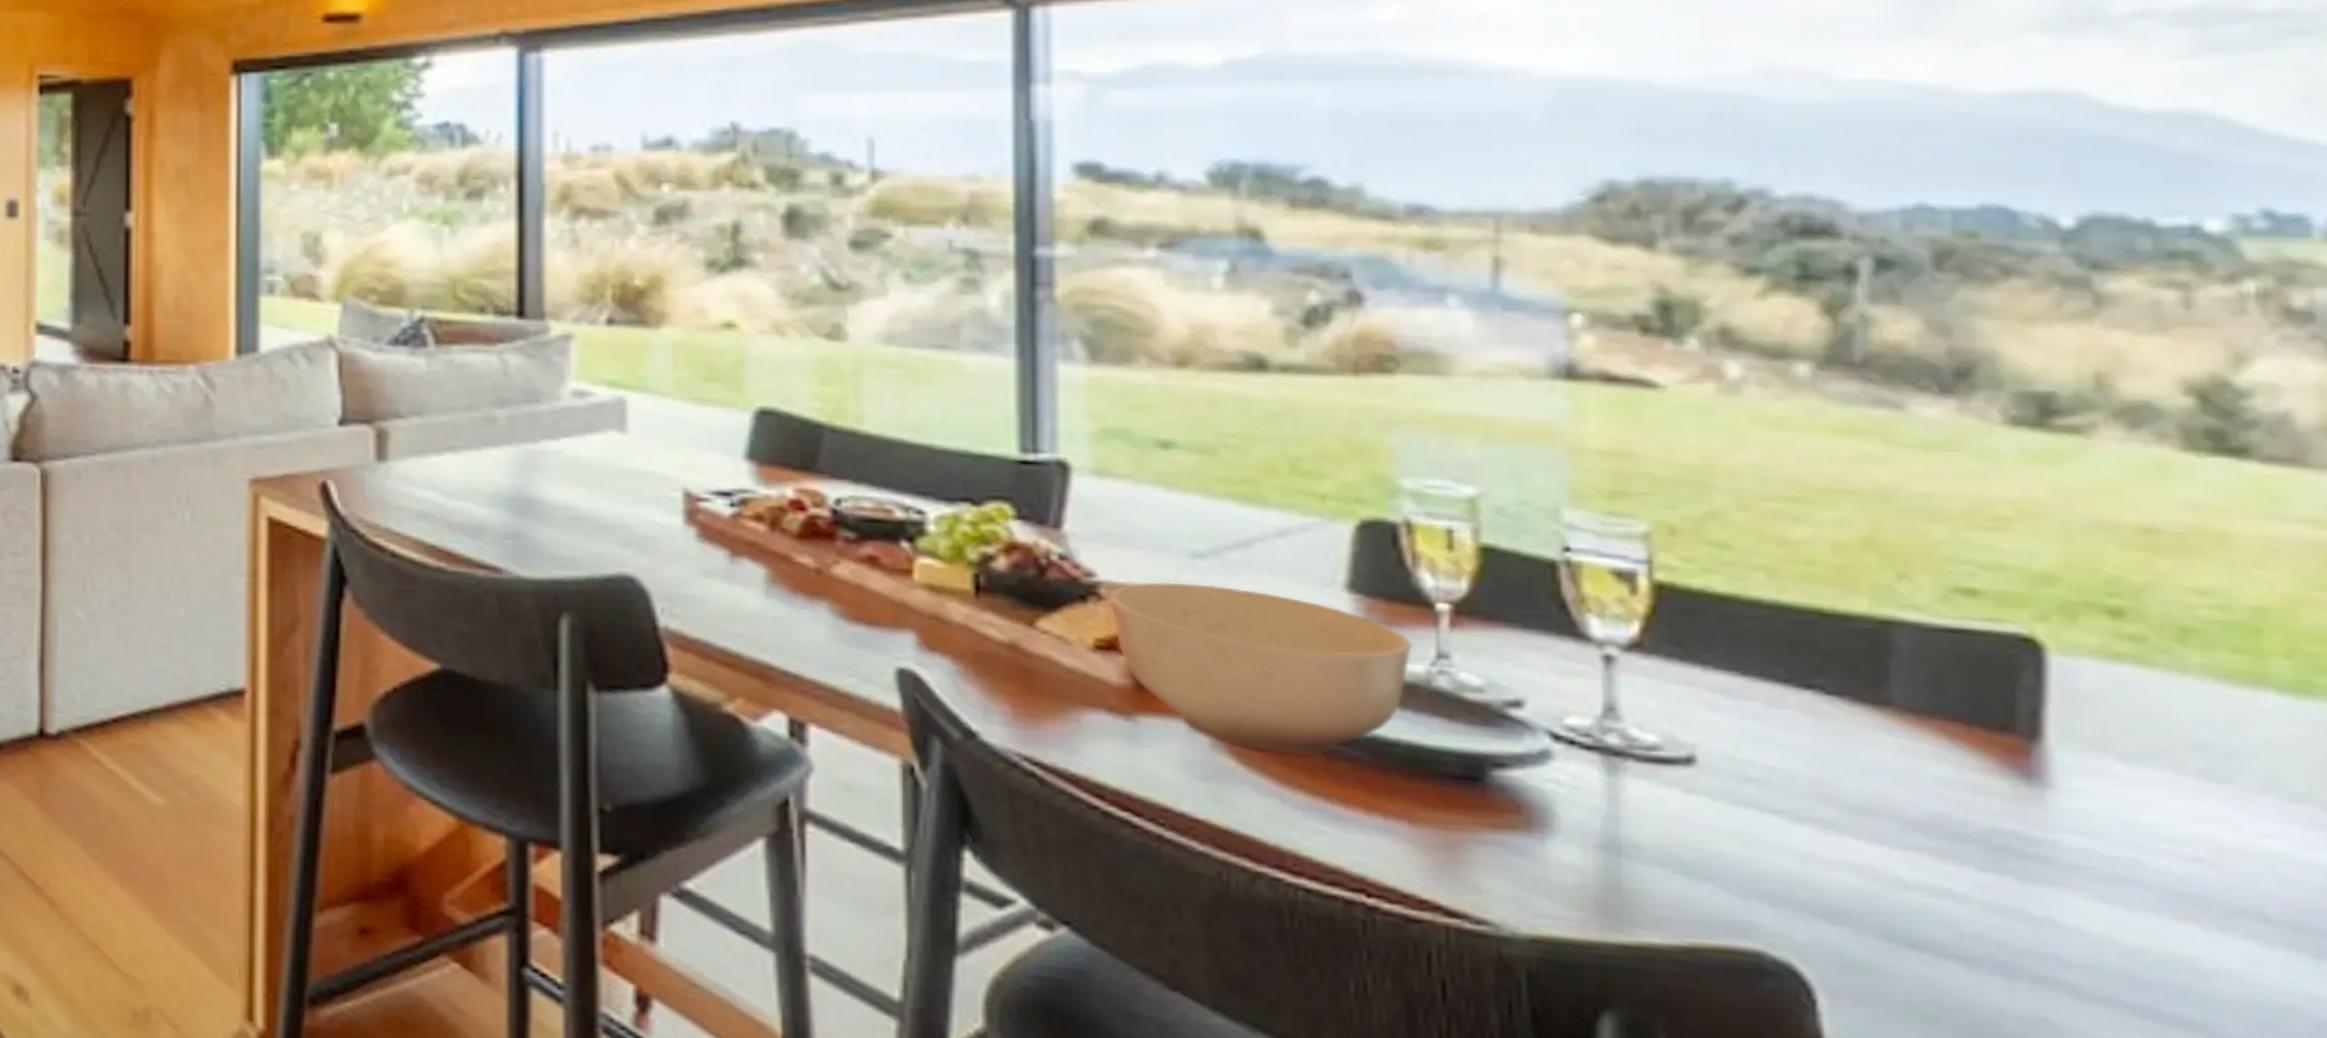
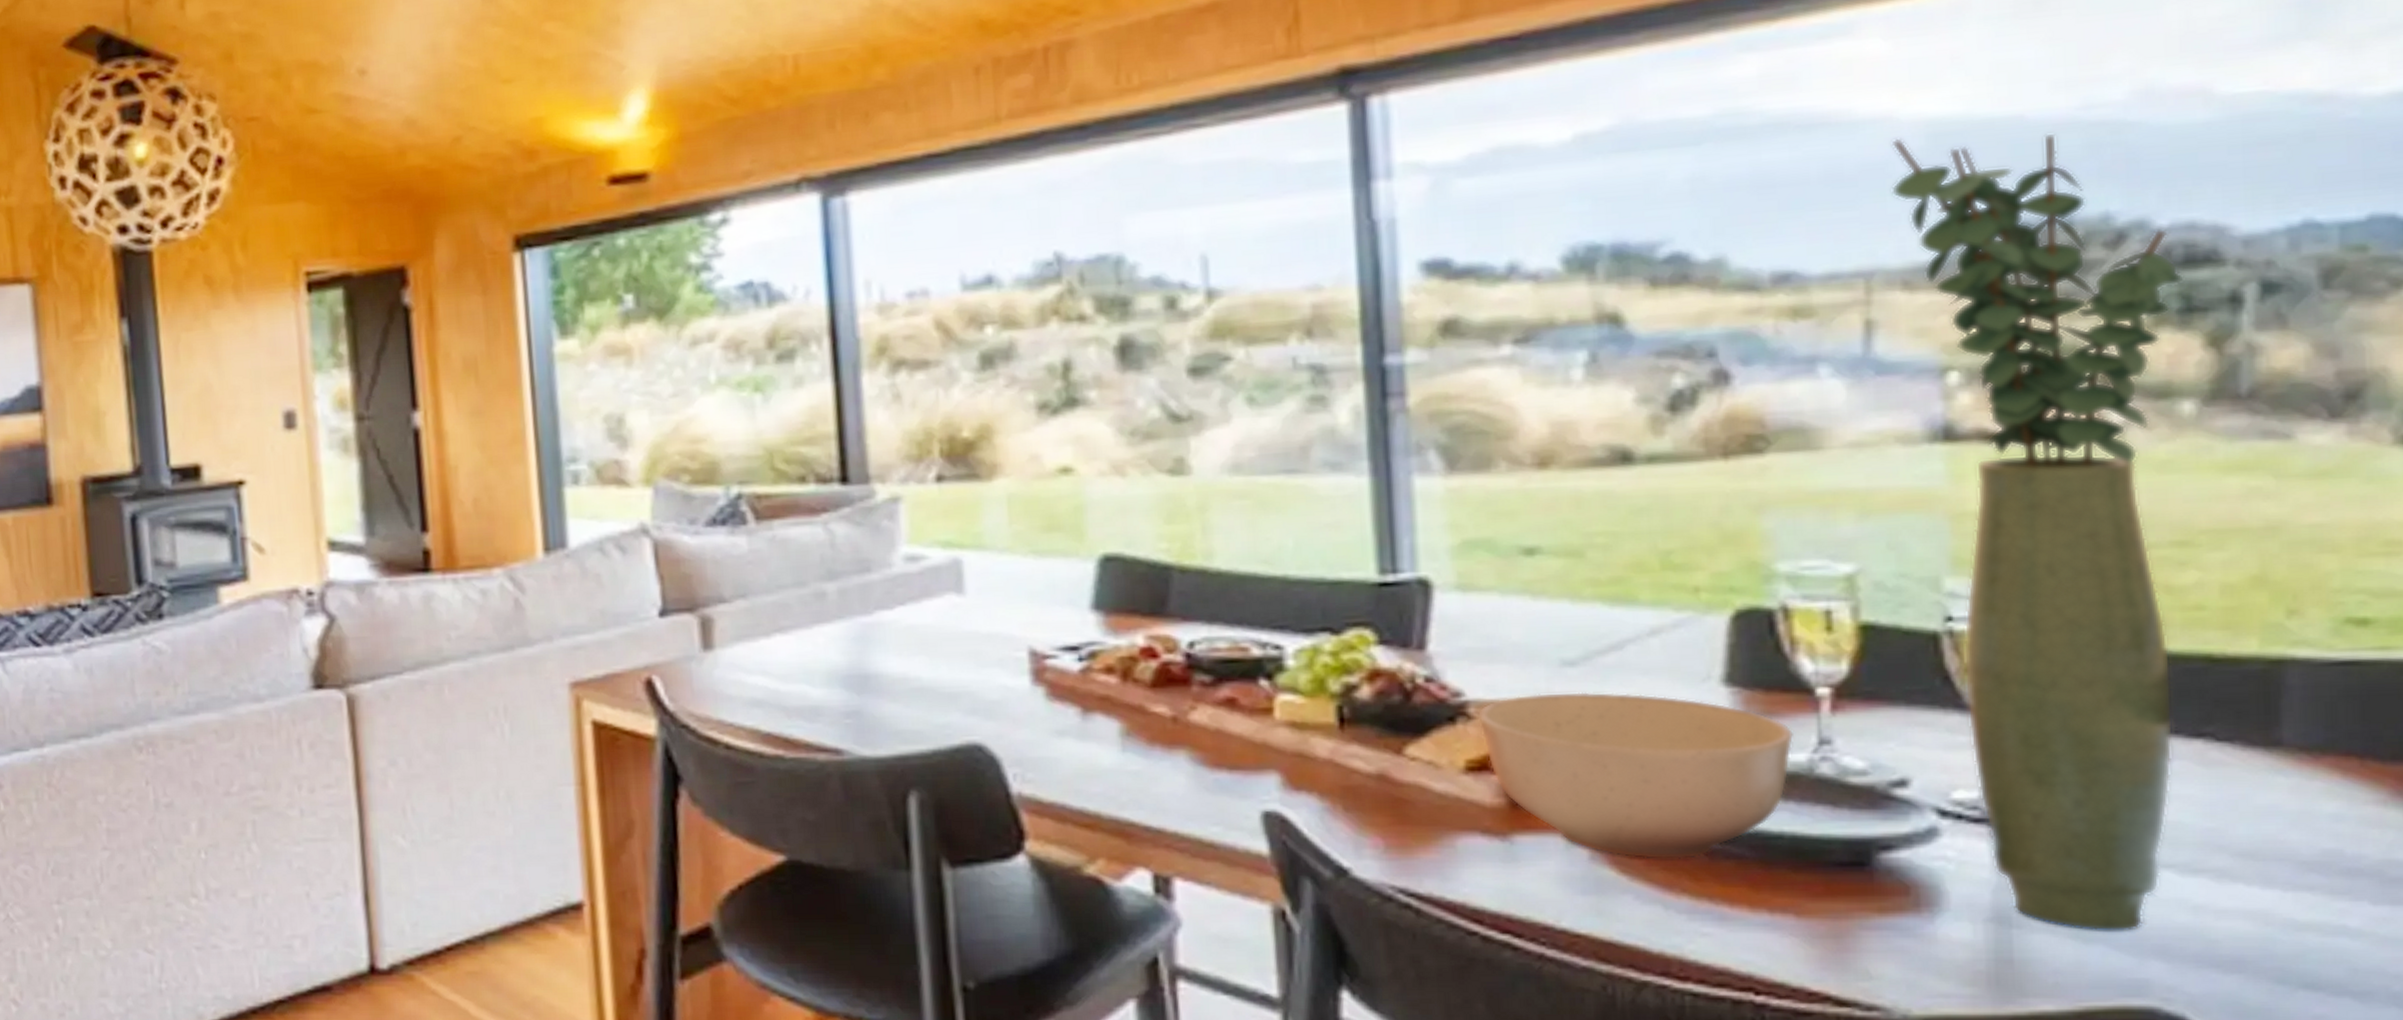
vase: none [1522,91,1802,872] -> present [1891,134,2185,931]

